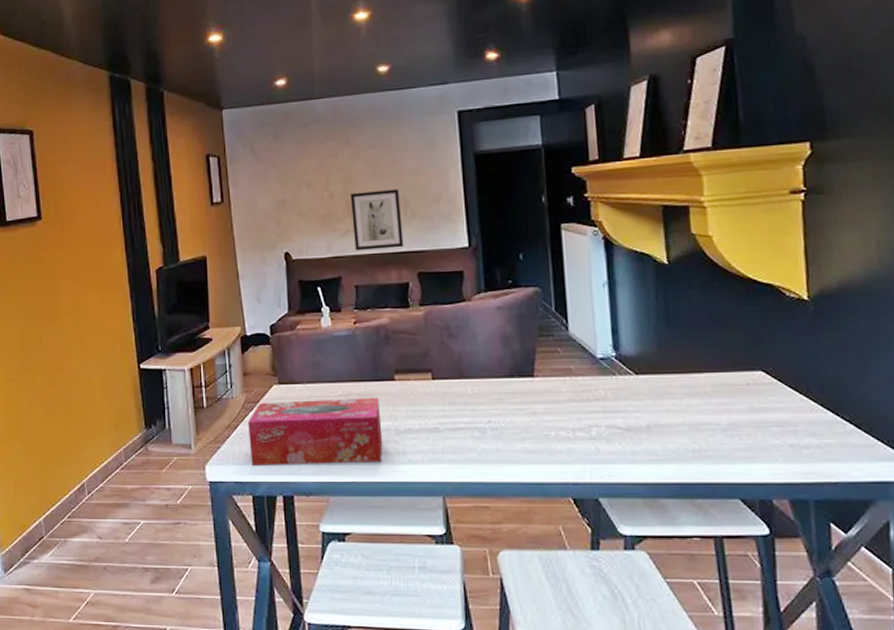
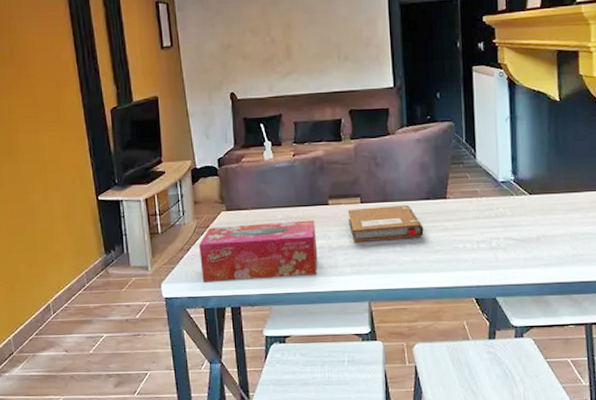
wall art: present [351,188,404,251] -> none [290,34,337,91]
notebook: none [417,382,508,425] -> present [347,204,424,242]

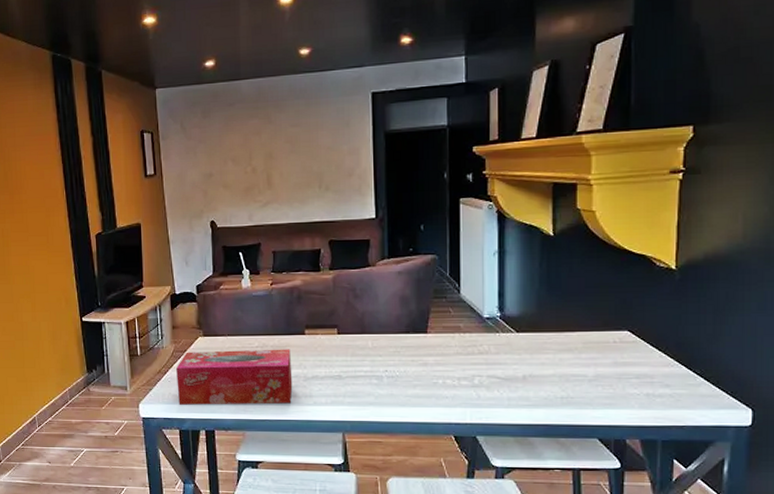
notebook: present [347,204,424,242] -> none [324,337,402,373]

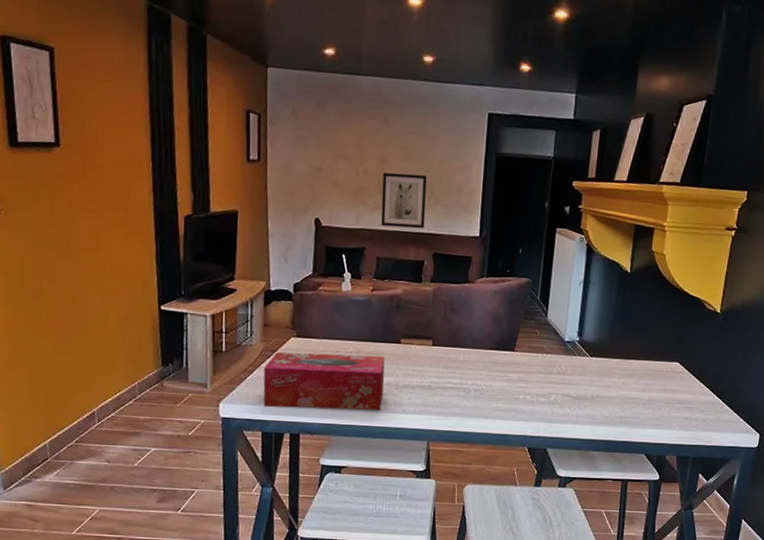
wall art: none [271,164,317,221] -> present [381,172,427,229]

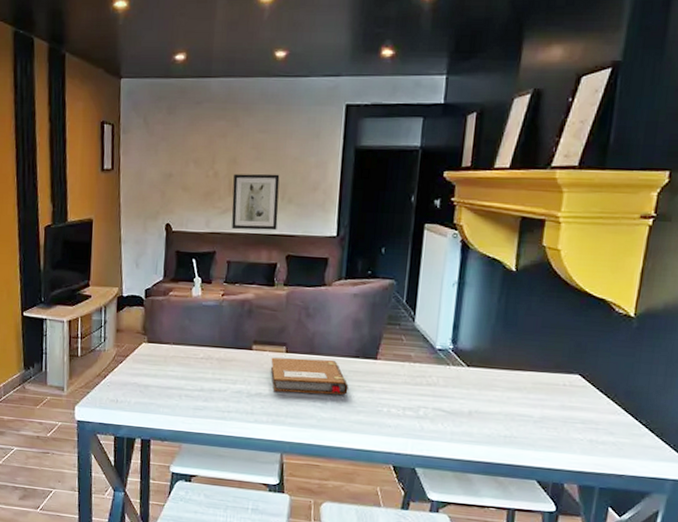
tissue box: present [263,352,385,411] -> none [115,357,236,419]
notebook: none [417,350,489,385] -> present [270,357,349,395]

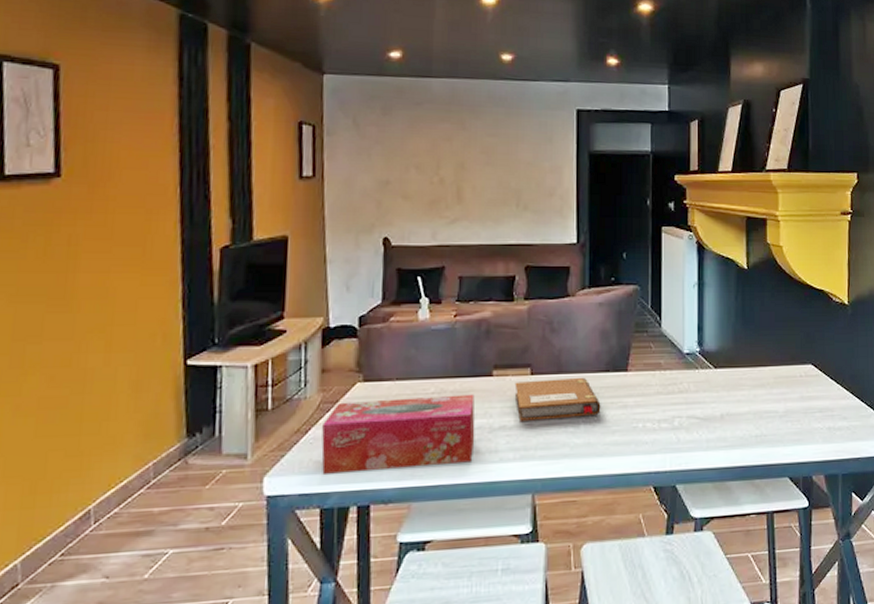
tissue box: none [115,357,236,419] -> present [321,394,475,474]
wall art: present [231,173,280,231] -> none [461,179,514,241]

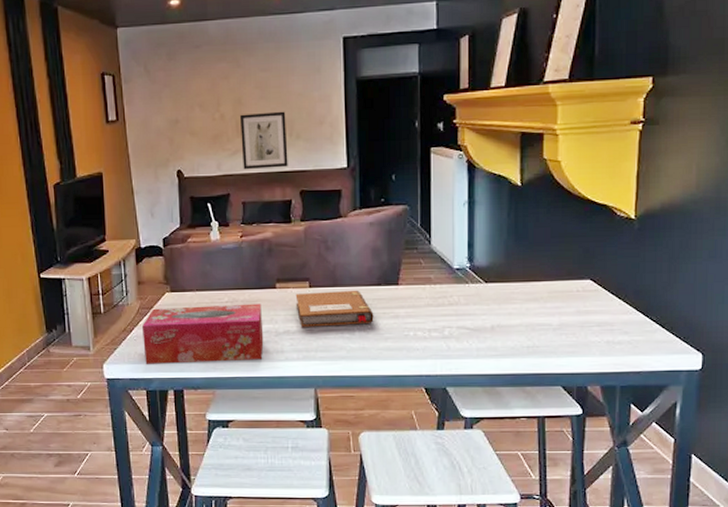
wall art: none [461,179,514,241] -> present [240,111,288,170]

